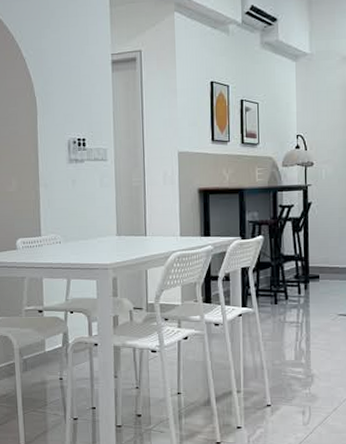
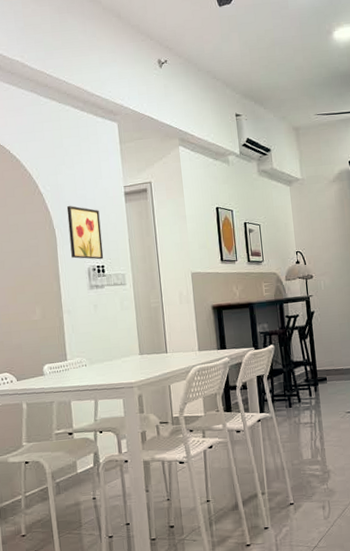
wall art: none [49,73,86,132] -> present [66,206,104,260]

